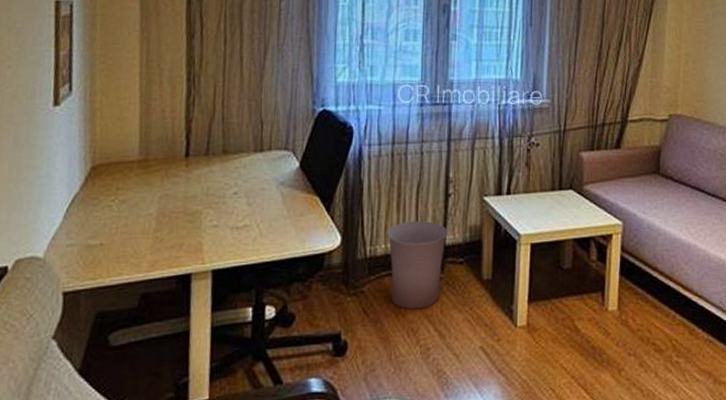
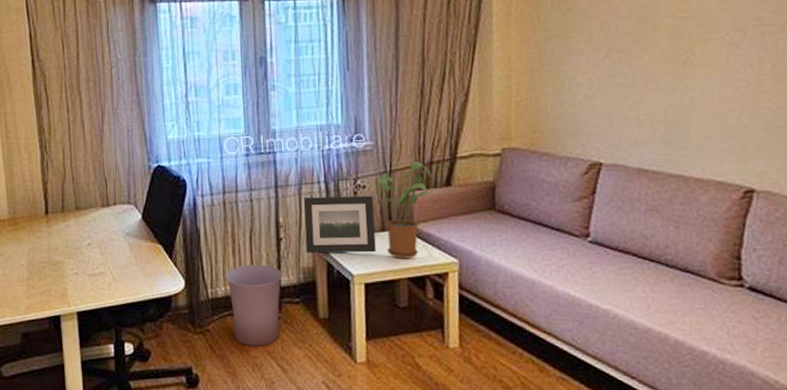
picture frame: none [474,153,546,212] -> present [303,195,376,253]
house plant: none [549,122,603,220] -> present [375,161,431,259]

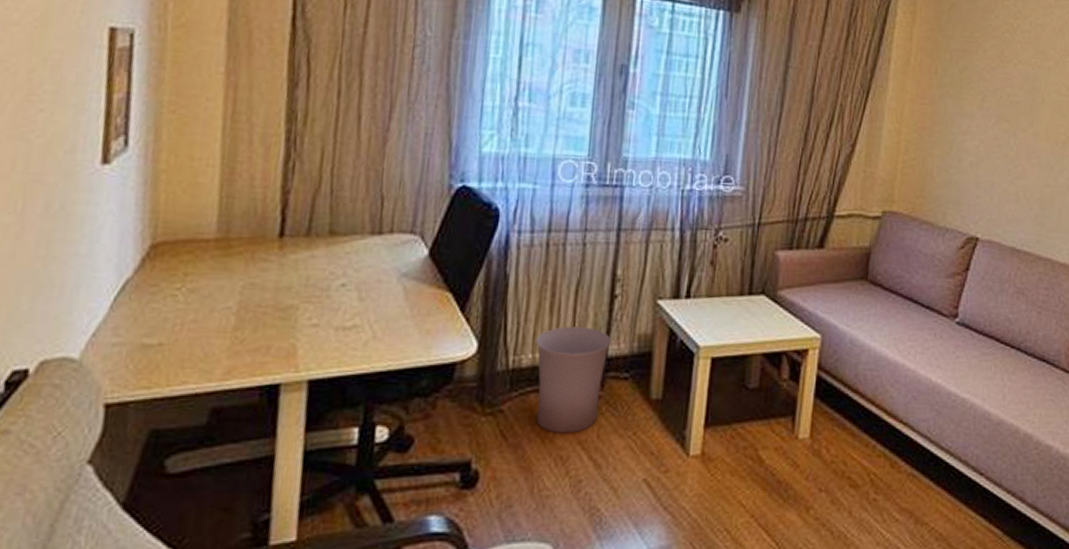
picture frame: present [303,195,376,253] -> none [645,247,736,321]
house plant: present [375,161,431,259] -> none [739,215,804,331]

